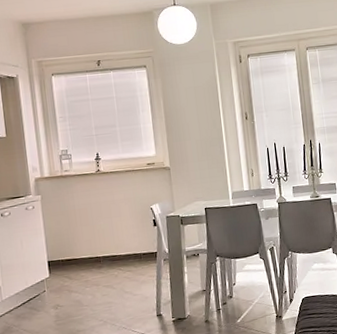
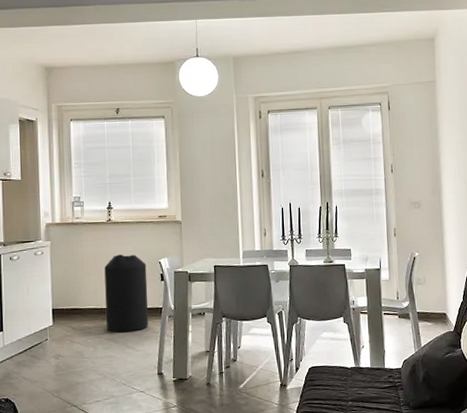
trash can: none [97,203,144,279] -> present [104,254,149,333]

